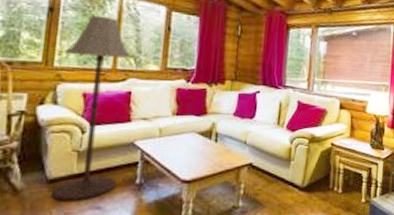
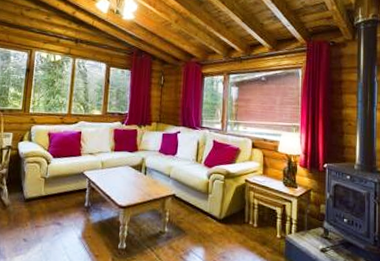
floor lamp: present [51,15,132,201] -> none [27,73,82,217]

